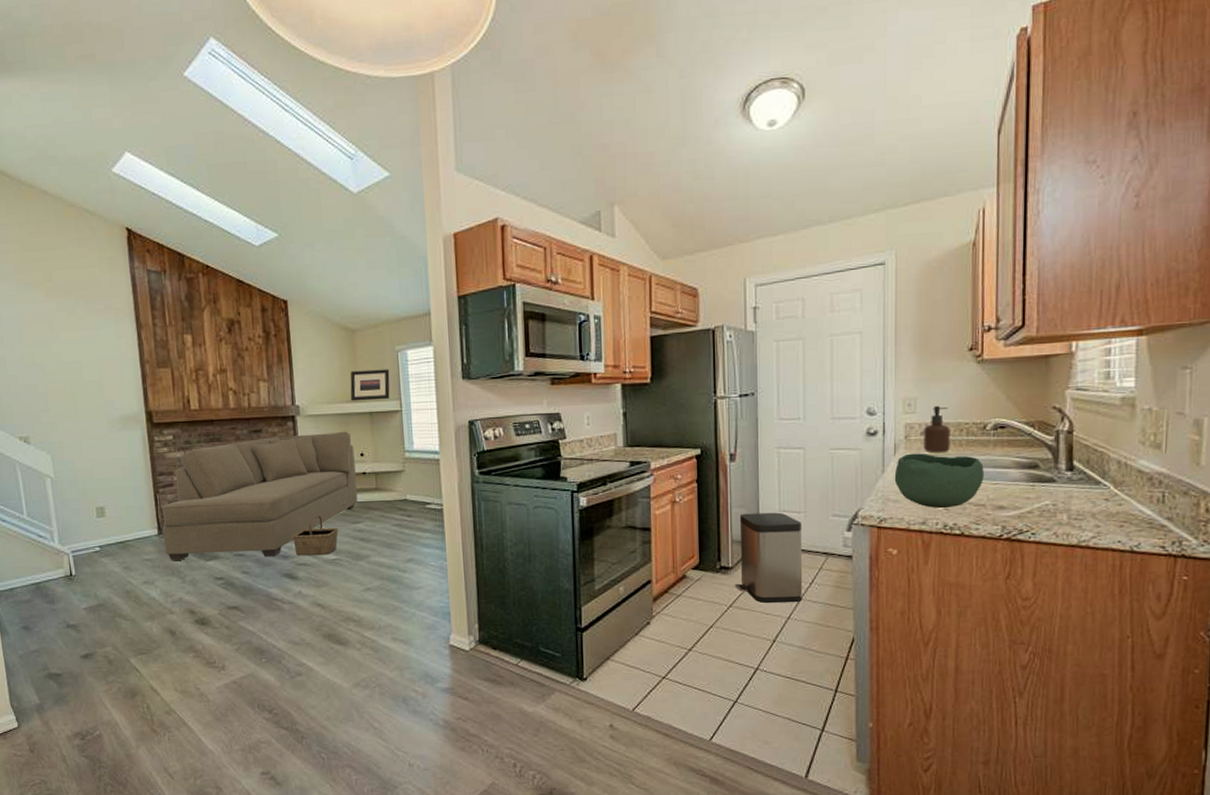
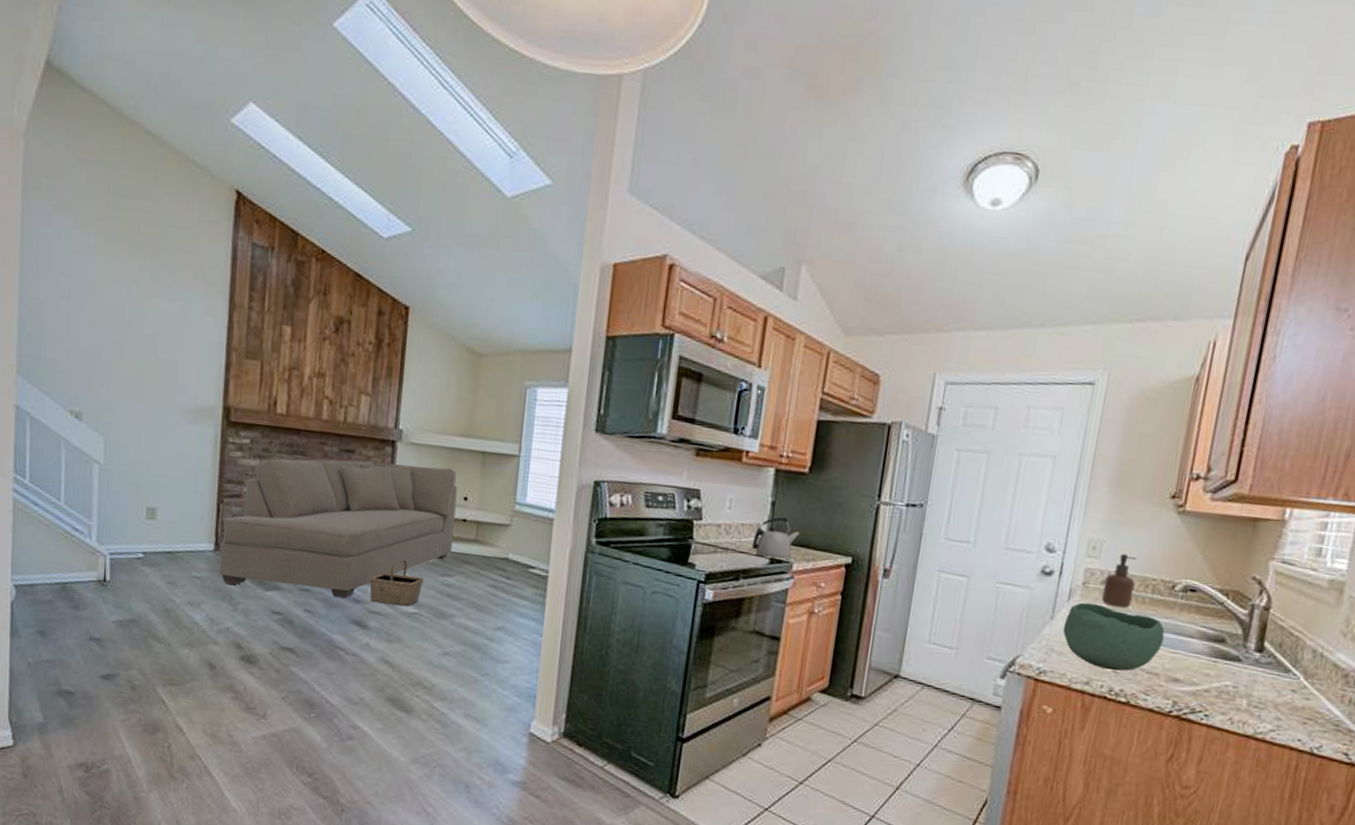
picture frame: present [350,369,390,401] -> none [463,400,514,441]
kettle: none [612,423,652,462] -> present [751,516,800,560]
pedal bin: present [735,512,803,603] -> none [864,638,952,749]

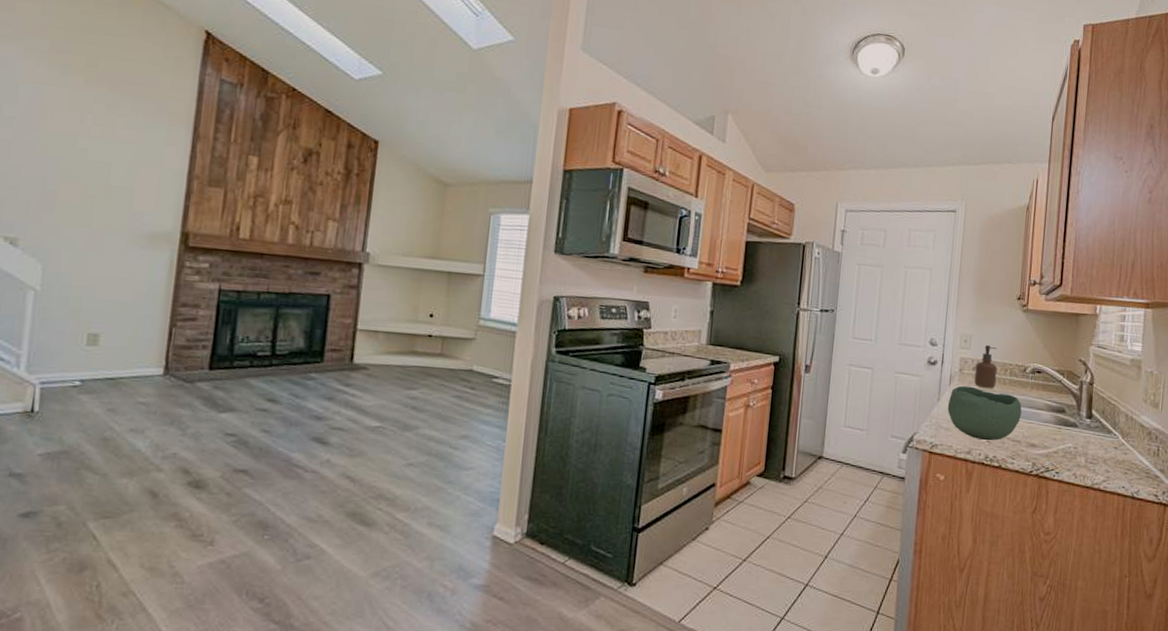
sofa: present [219,458,458,599] -> none [168,281,424,417]
basket: present [369,559,424,606] -> none [332,375,388,420]
kettle: present [751,516,800,560] -> none [694,323,736,361]

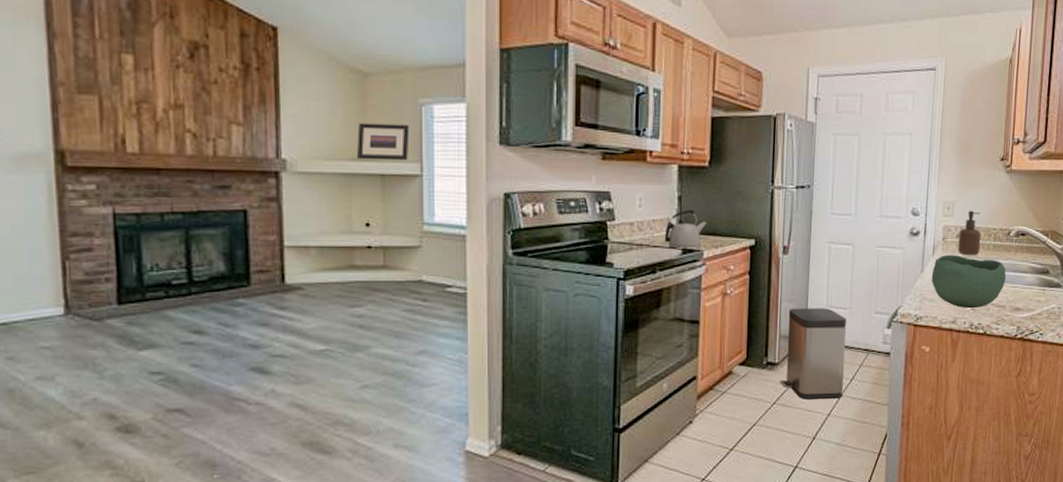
picture frame: none [429,225,478,262] -> present [356,122,410,161]
kettle: none [694,323,736,361] -> present [664,209,707,249]
pedal bin: none [796,425,864,519] -> present [780,308,847,399]

